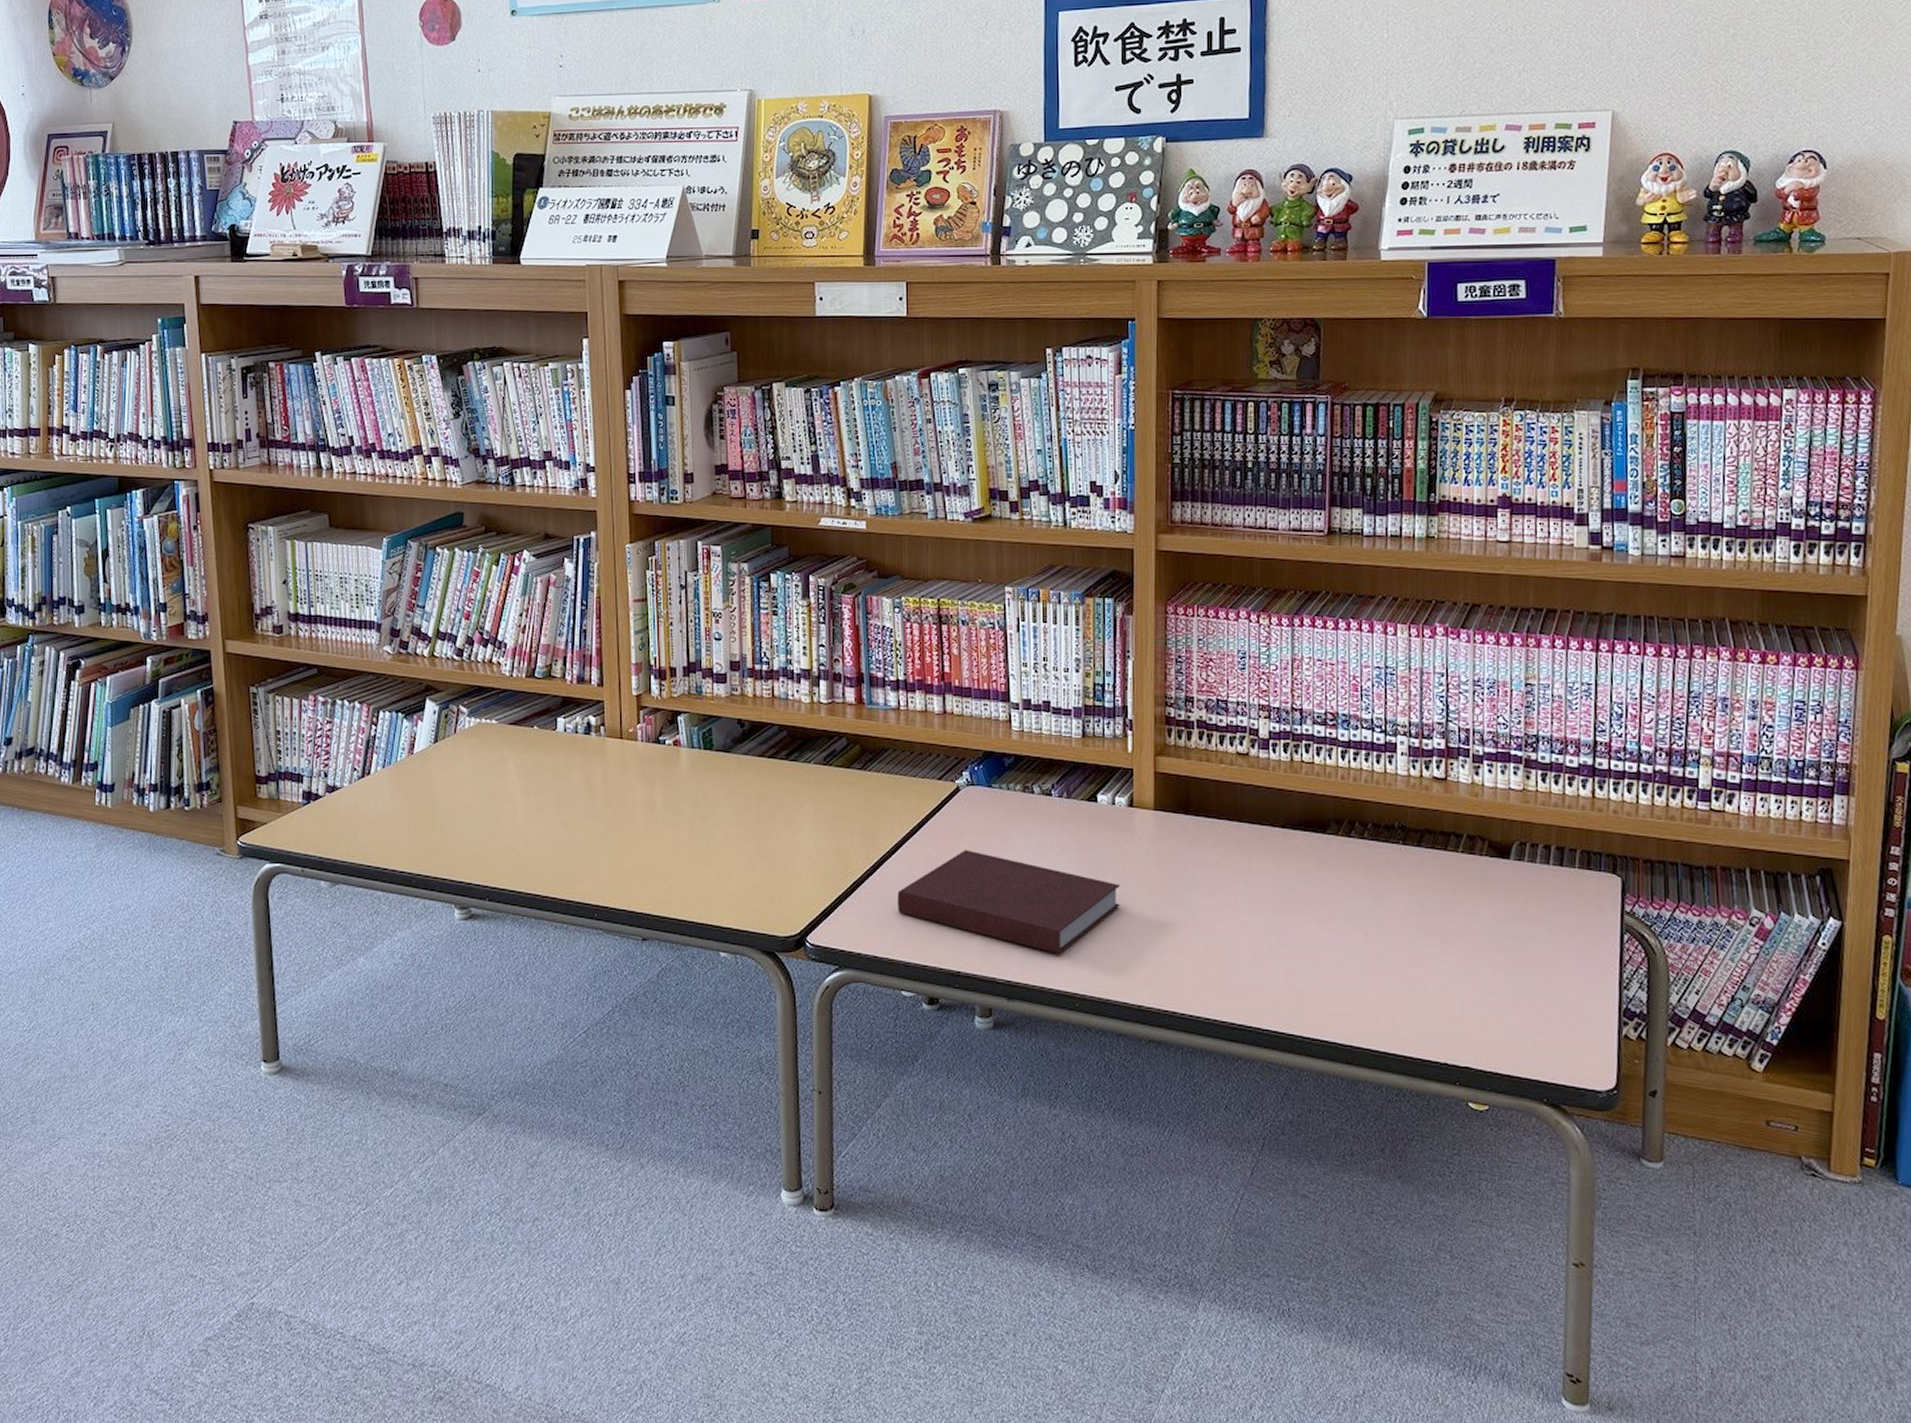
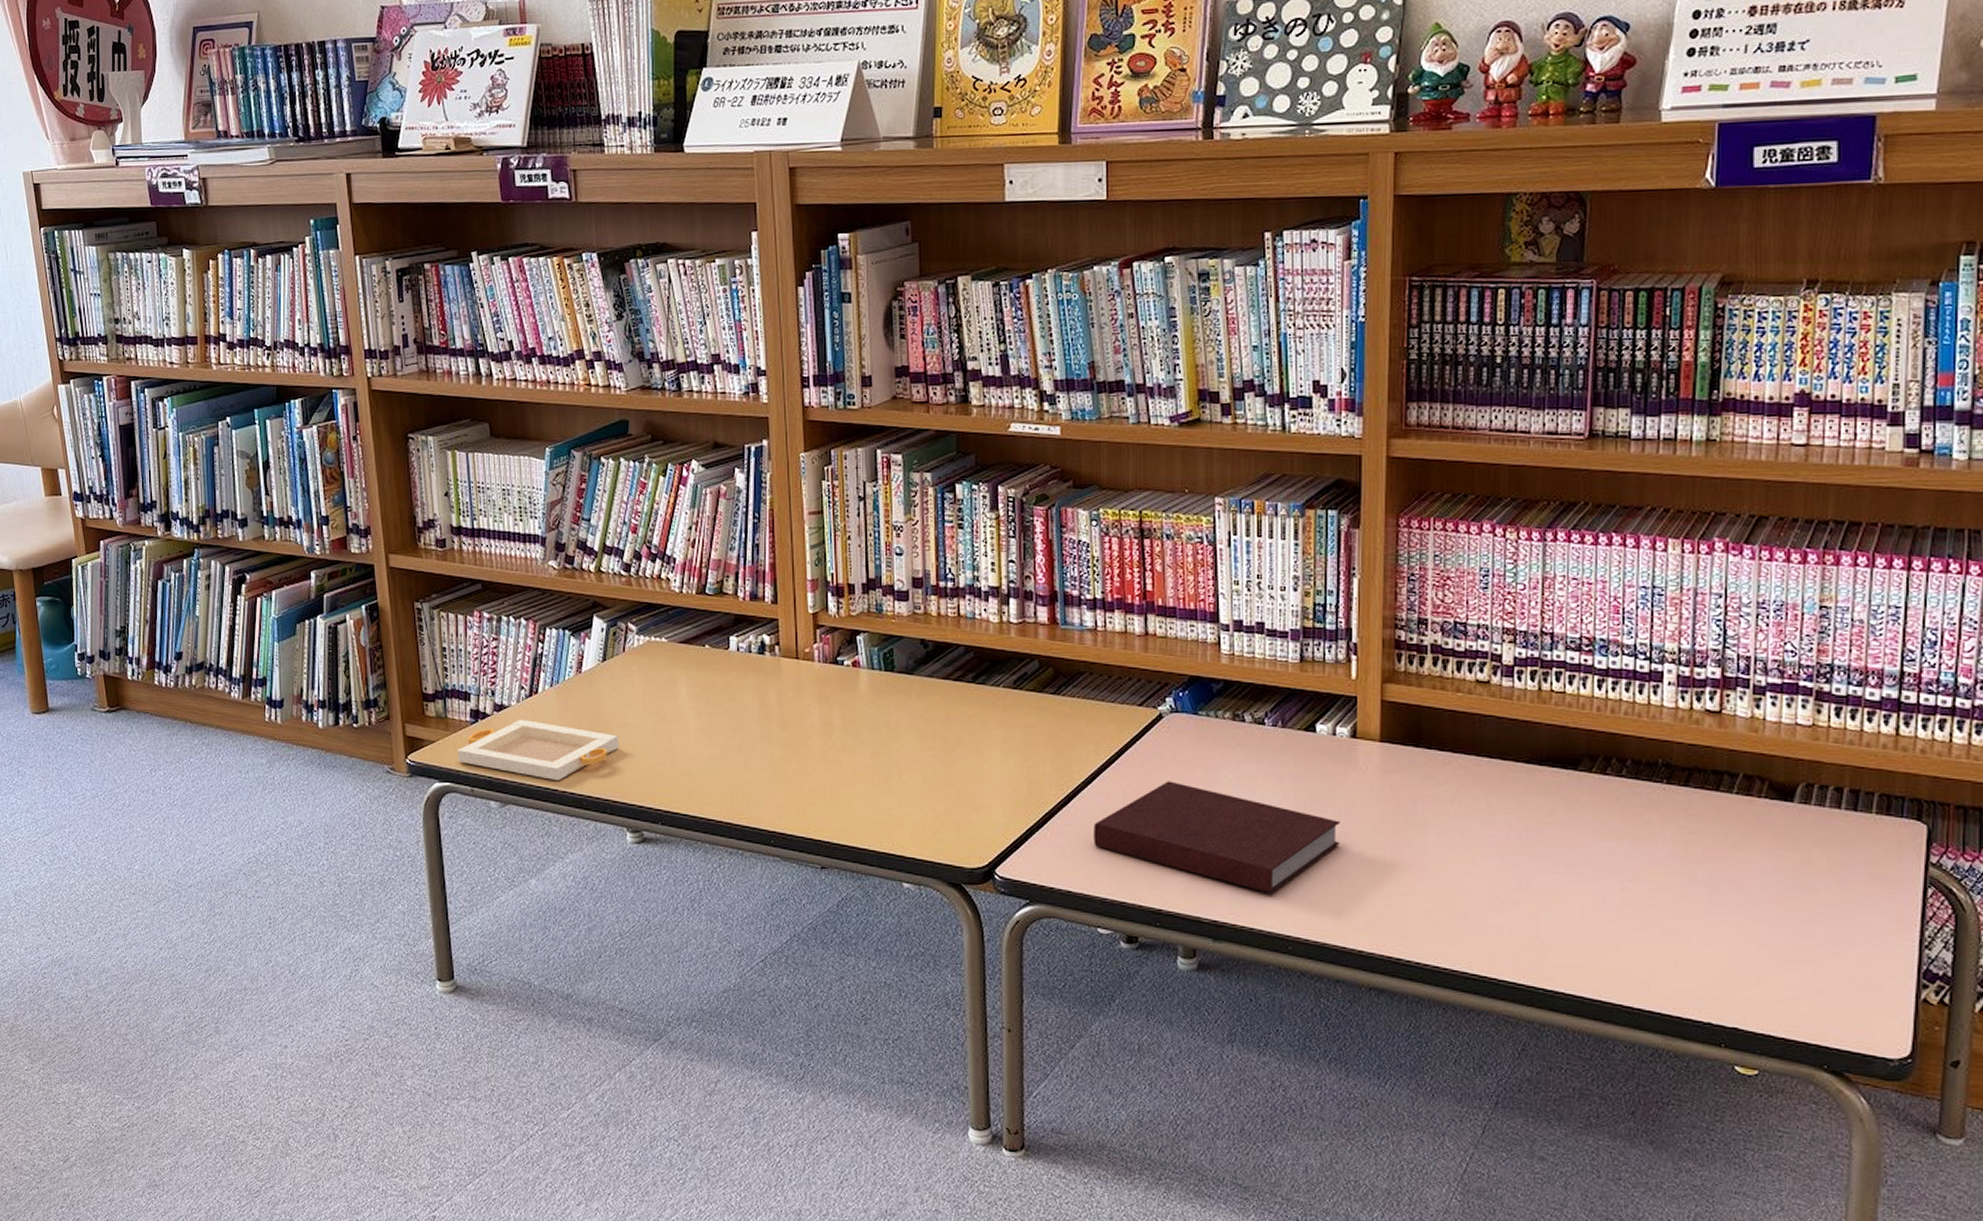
picture frame: none [288,799,449,859] -> present [456,719,619,780]

